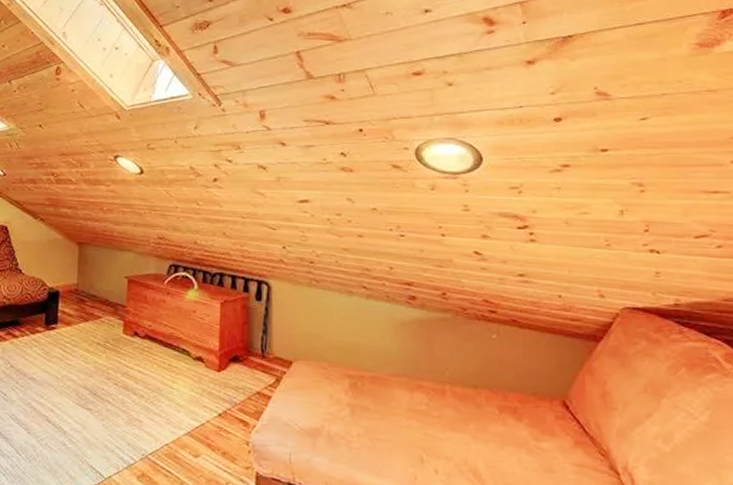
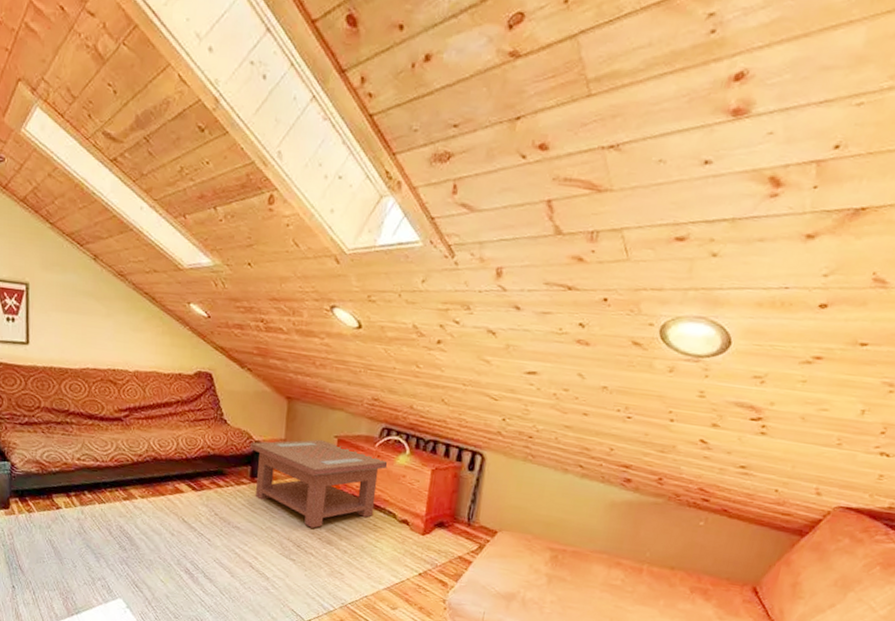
coffee table: none [44,281,178,373] -> present [250,439,388,528]

